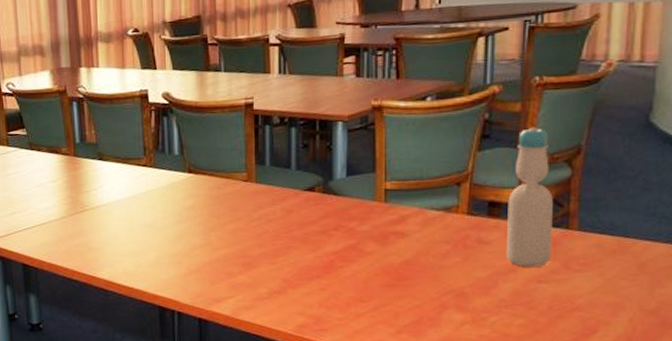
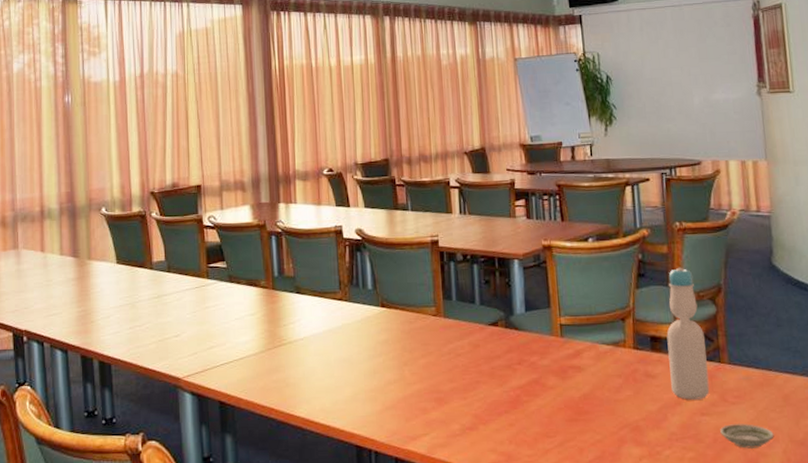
saucer: none [558,292,621,317] -> present [720,424,774,449]

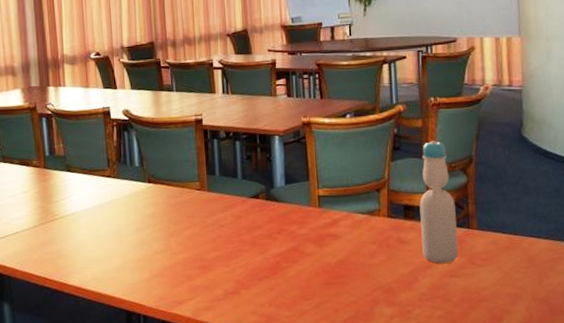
saucer: present [720,424,774,449] -> none [467,284,518,307]

